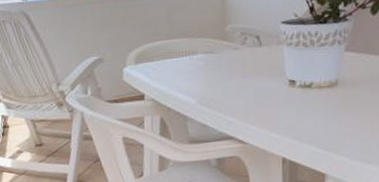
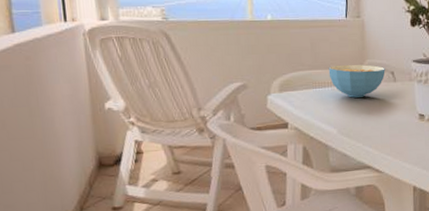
cereal bowl: none [186,30,250,66] -> present [328,64,385,98]

